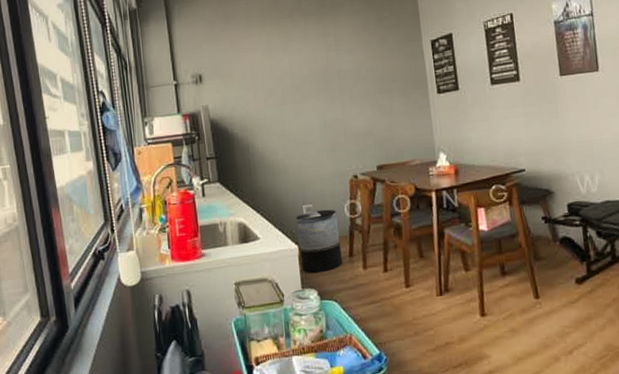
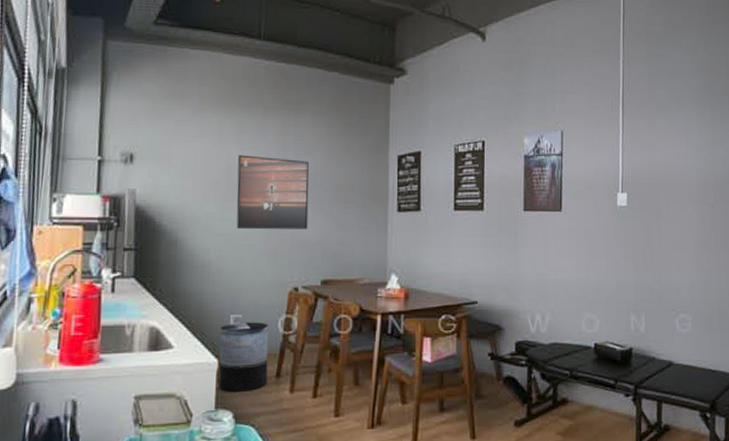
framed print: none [289,58,358,129] -> present [236,155,309,230]

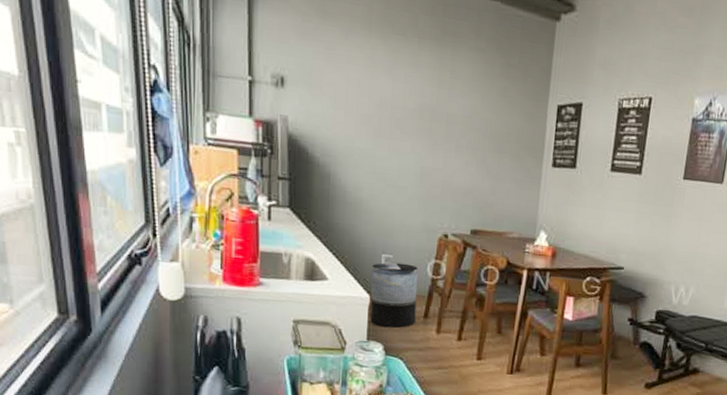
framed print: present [236,155,309,230] -> none [388,88,464,176]

